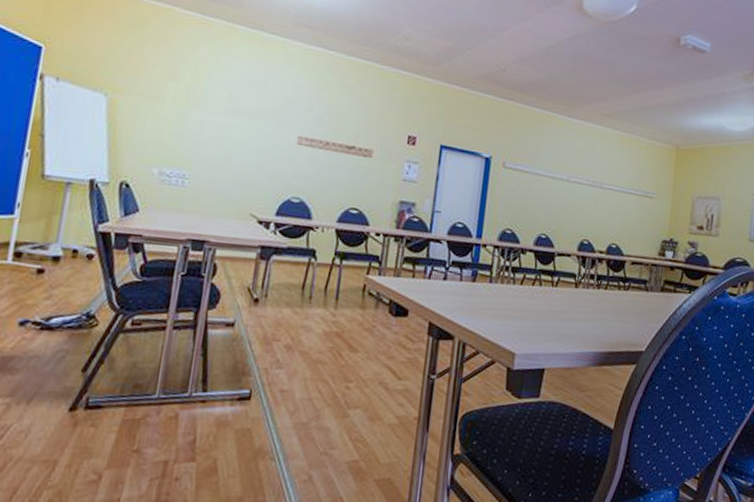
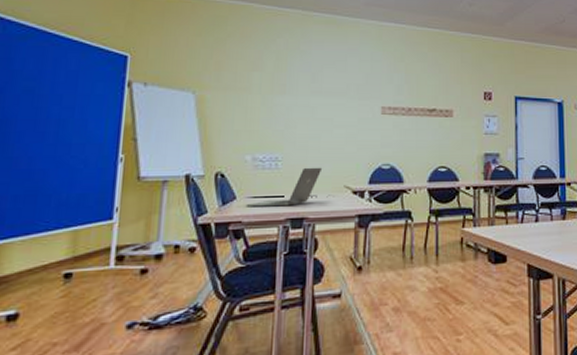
laptop: none [148,189,230,227] -> present [246,167,323,207]

